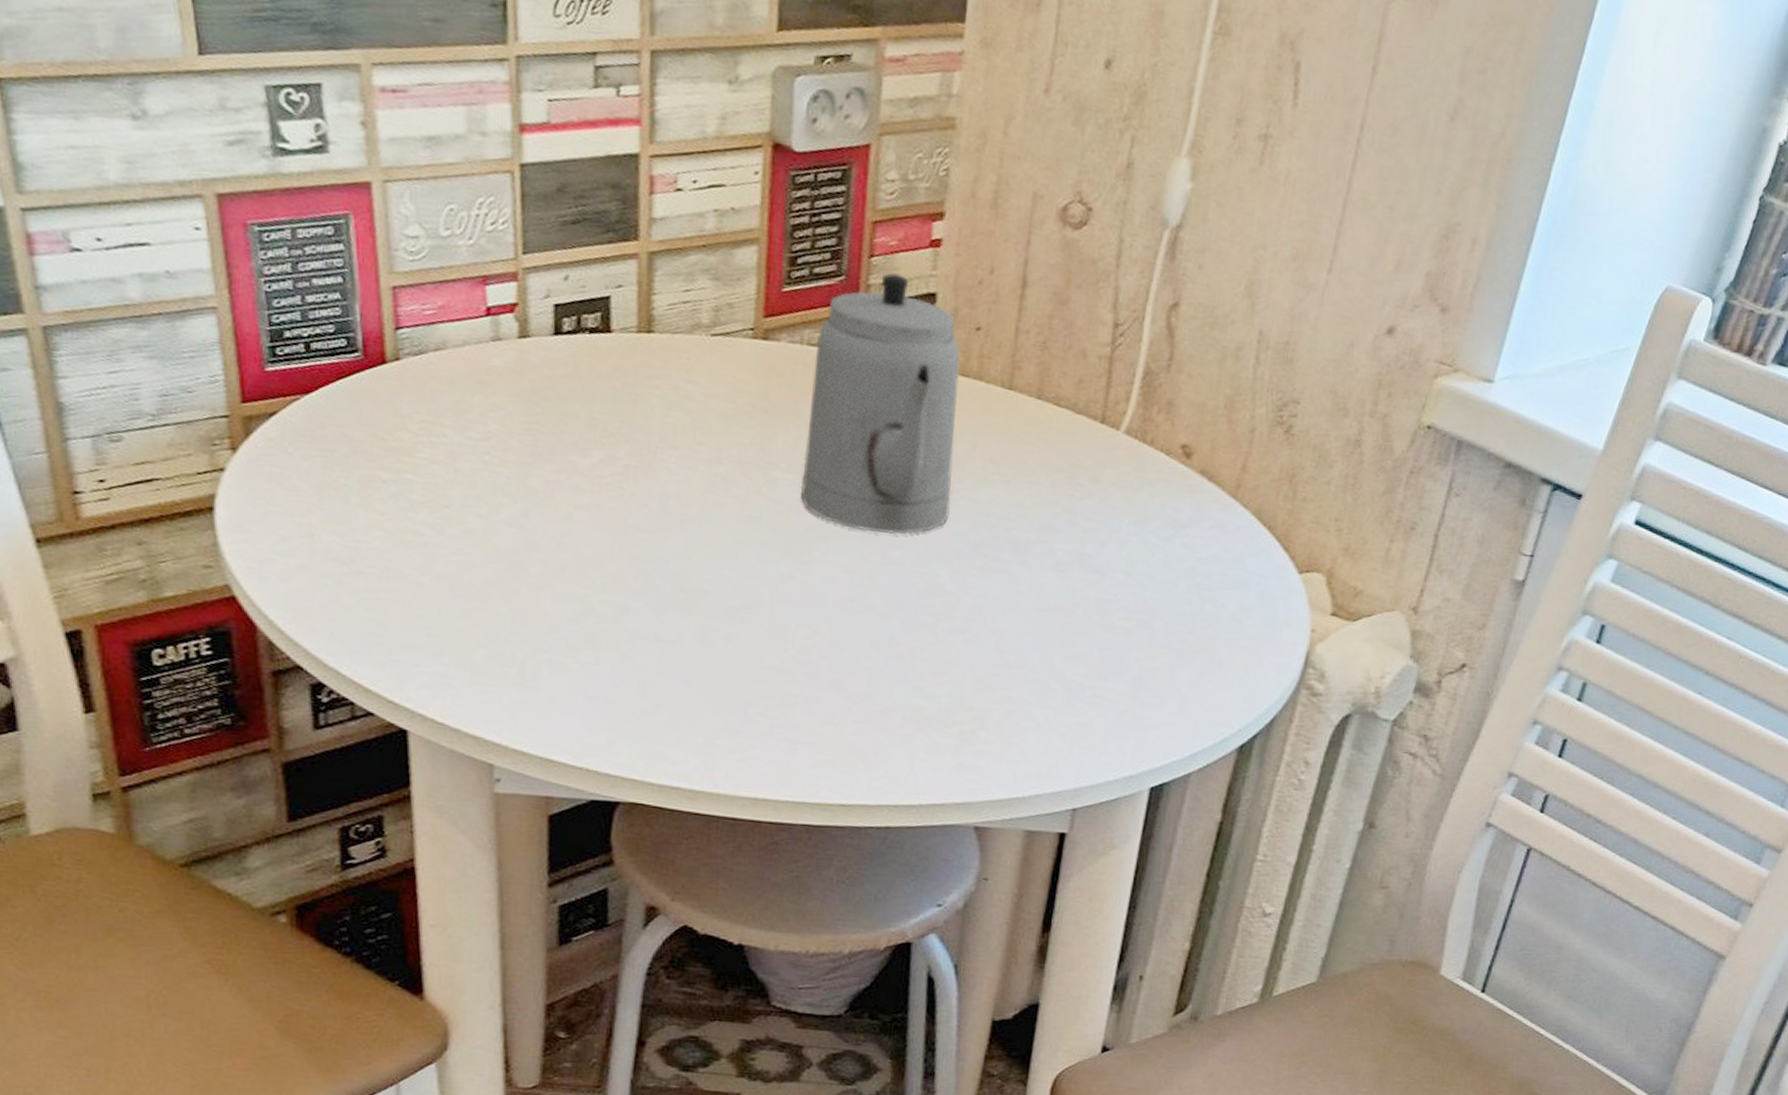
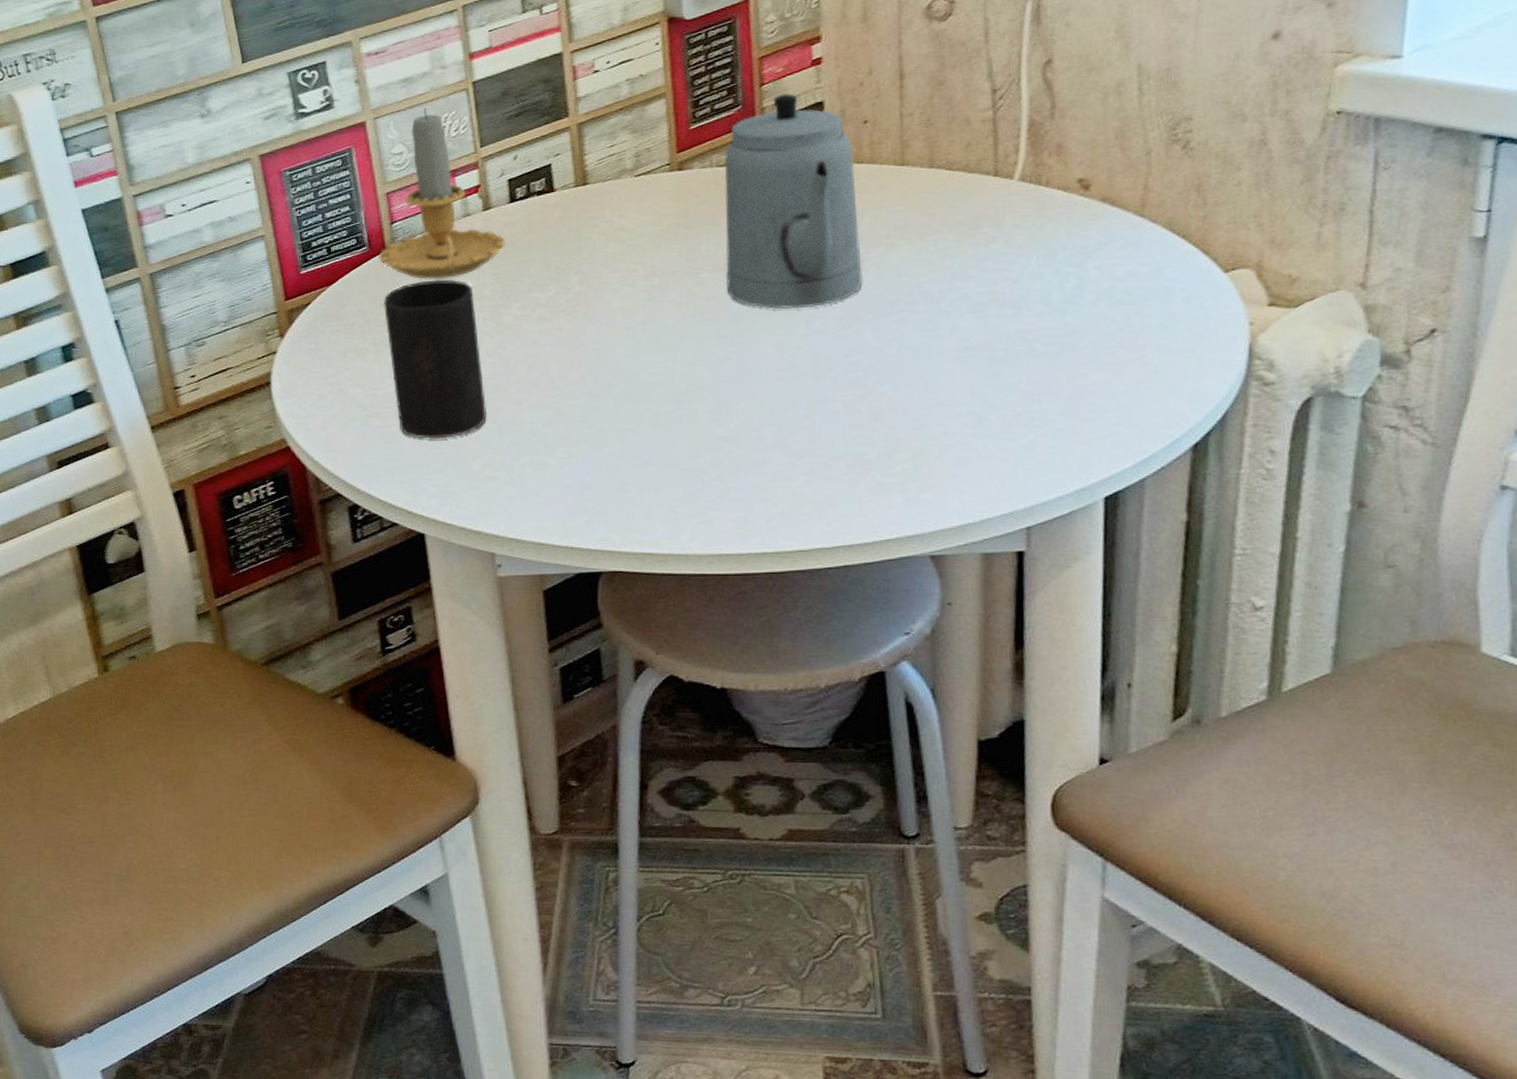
candle: none [376,182,543,416] -> present [379,107,505,279]
cup: none [376,413,501,618] -> present [383,279,488,439]

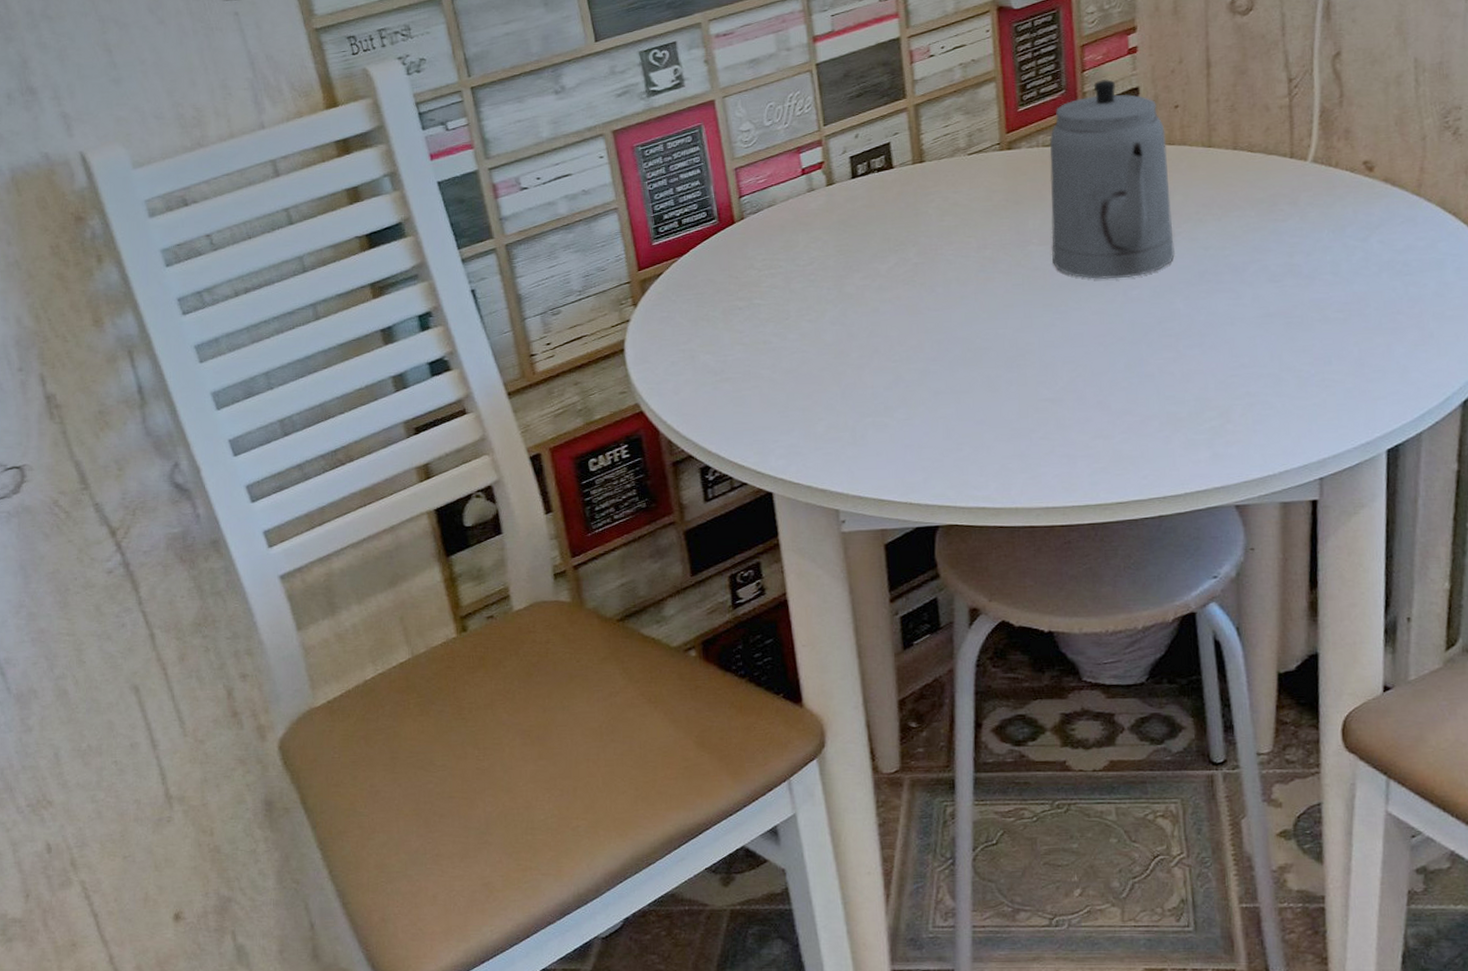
candle: present [379,107,505,279] -> none [728,87,848,251]
cup: present [383,279,488,439] -> none [732,251,832,403]

